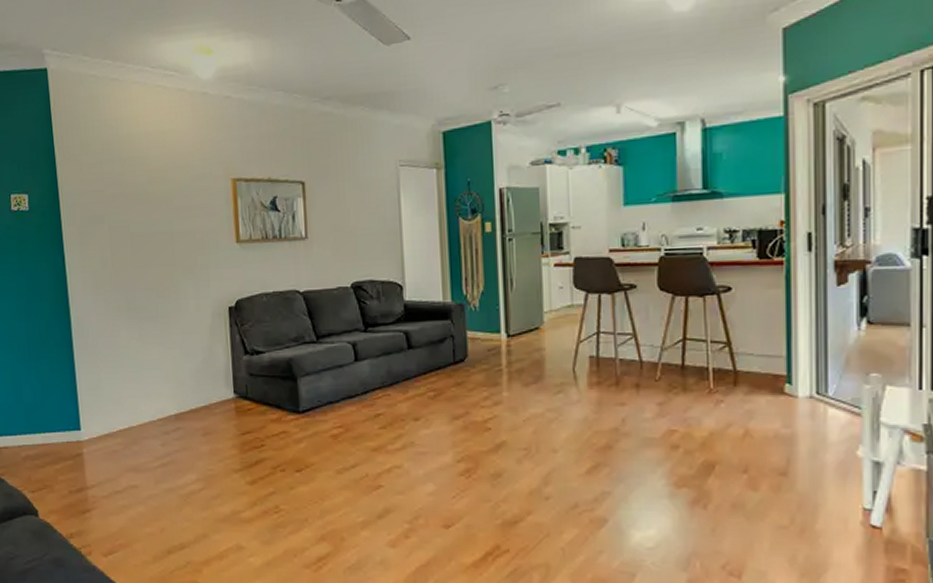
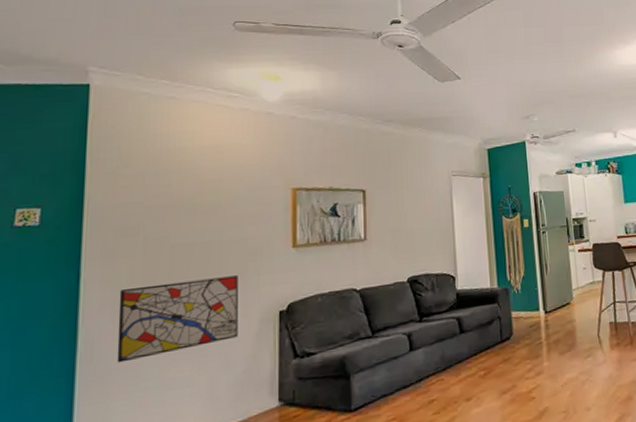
wall art: none [96,268,194,341] -> present [117,275,238,363]

